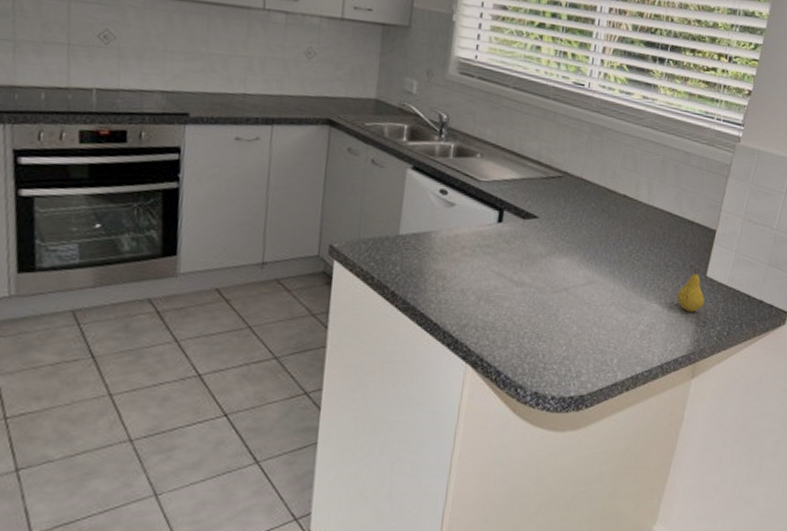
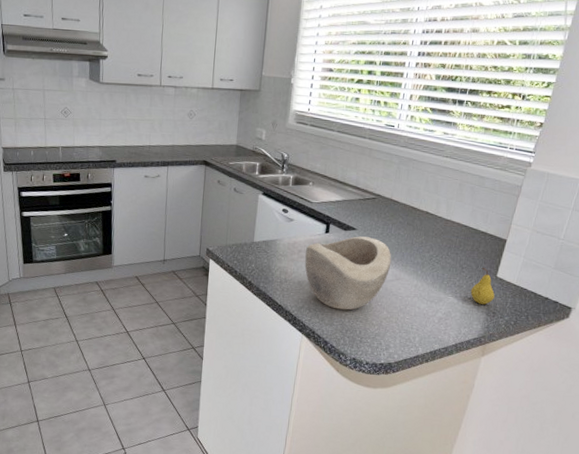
decorative bowl: none [470,226,583,327] -> present [304,236,392,310]

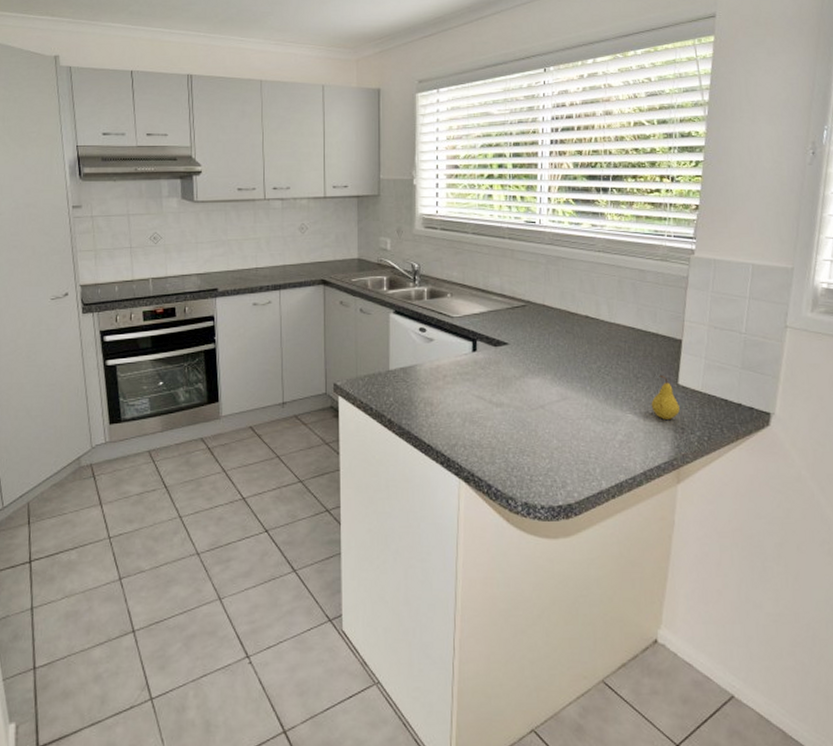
decorative bowl: present [304,236,392,310] -> none [452,352,554,443]

